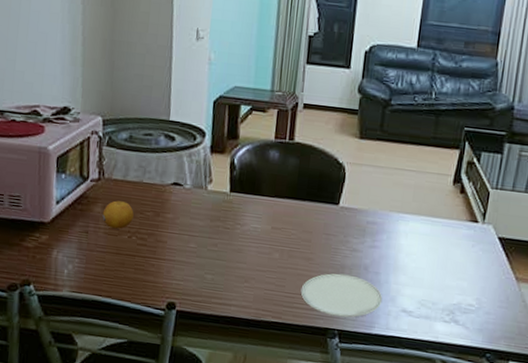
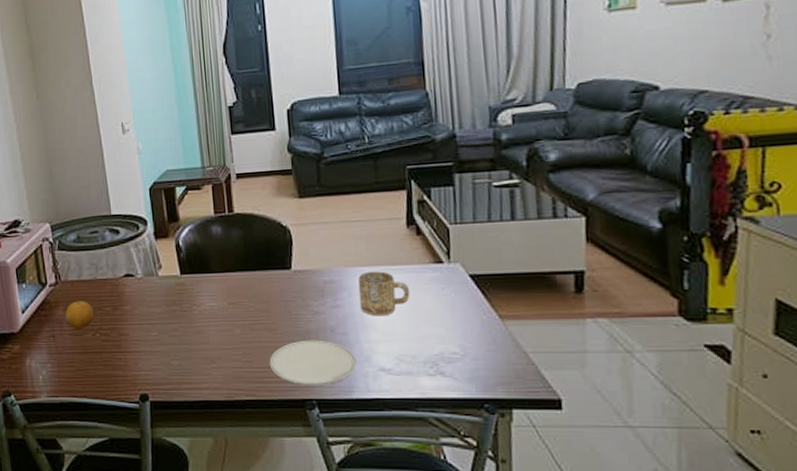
mug: none [395,219,444,263] -> present [357,271,410,316]

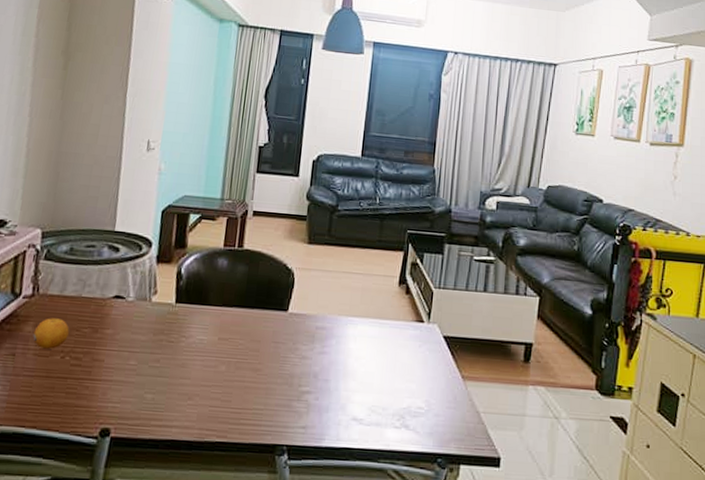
plate: present [269,340,357,385] -> none [247,383,333,431]
mug: present [357,271,410,316] -> none [344,322,392,367]

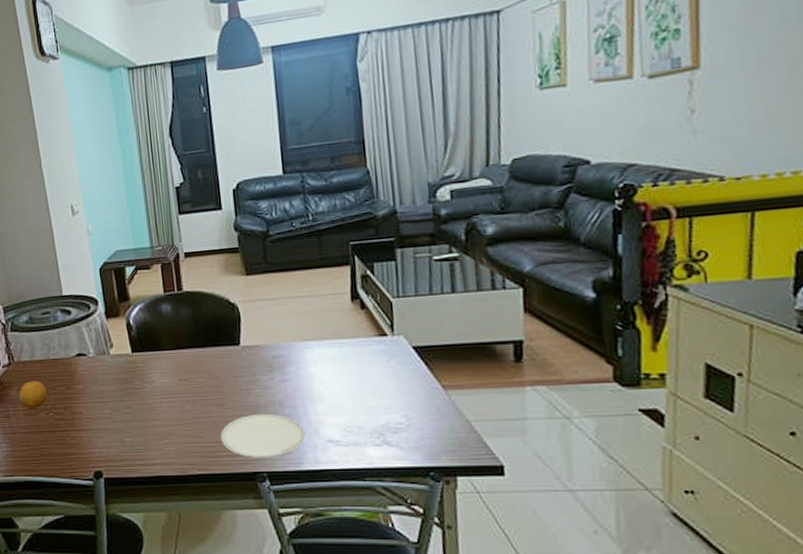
plate: none [247,383,333,431] -> present [220,413,306,458]

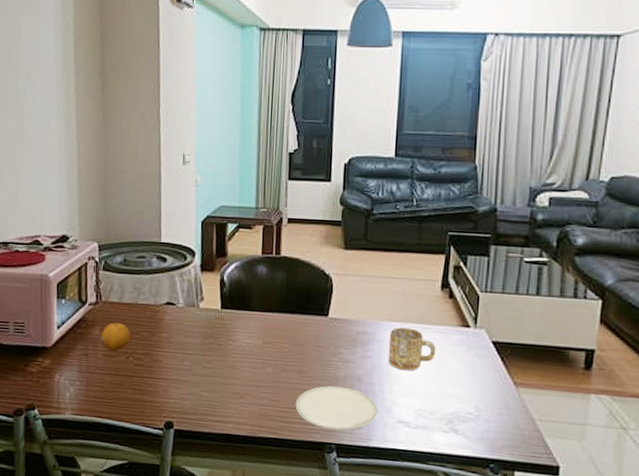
mug: none [305,345,356,389] -> present [388,327,436,371]

